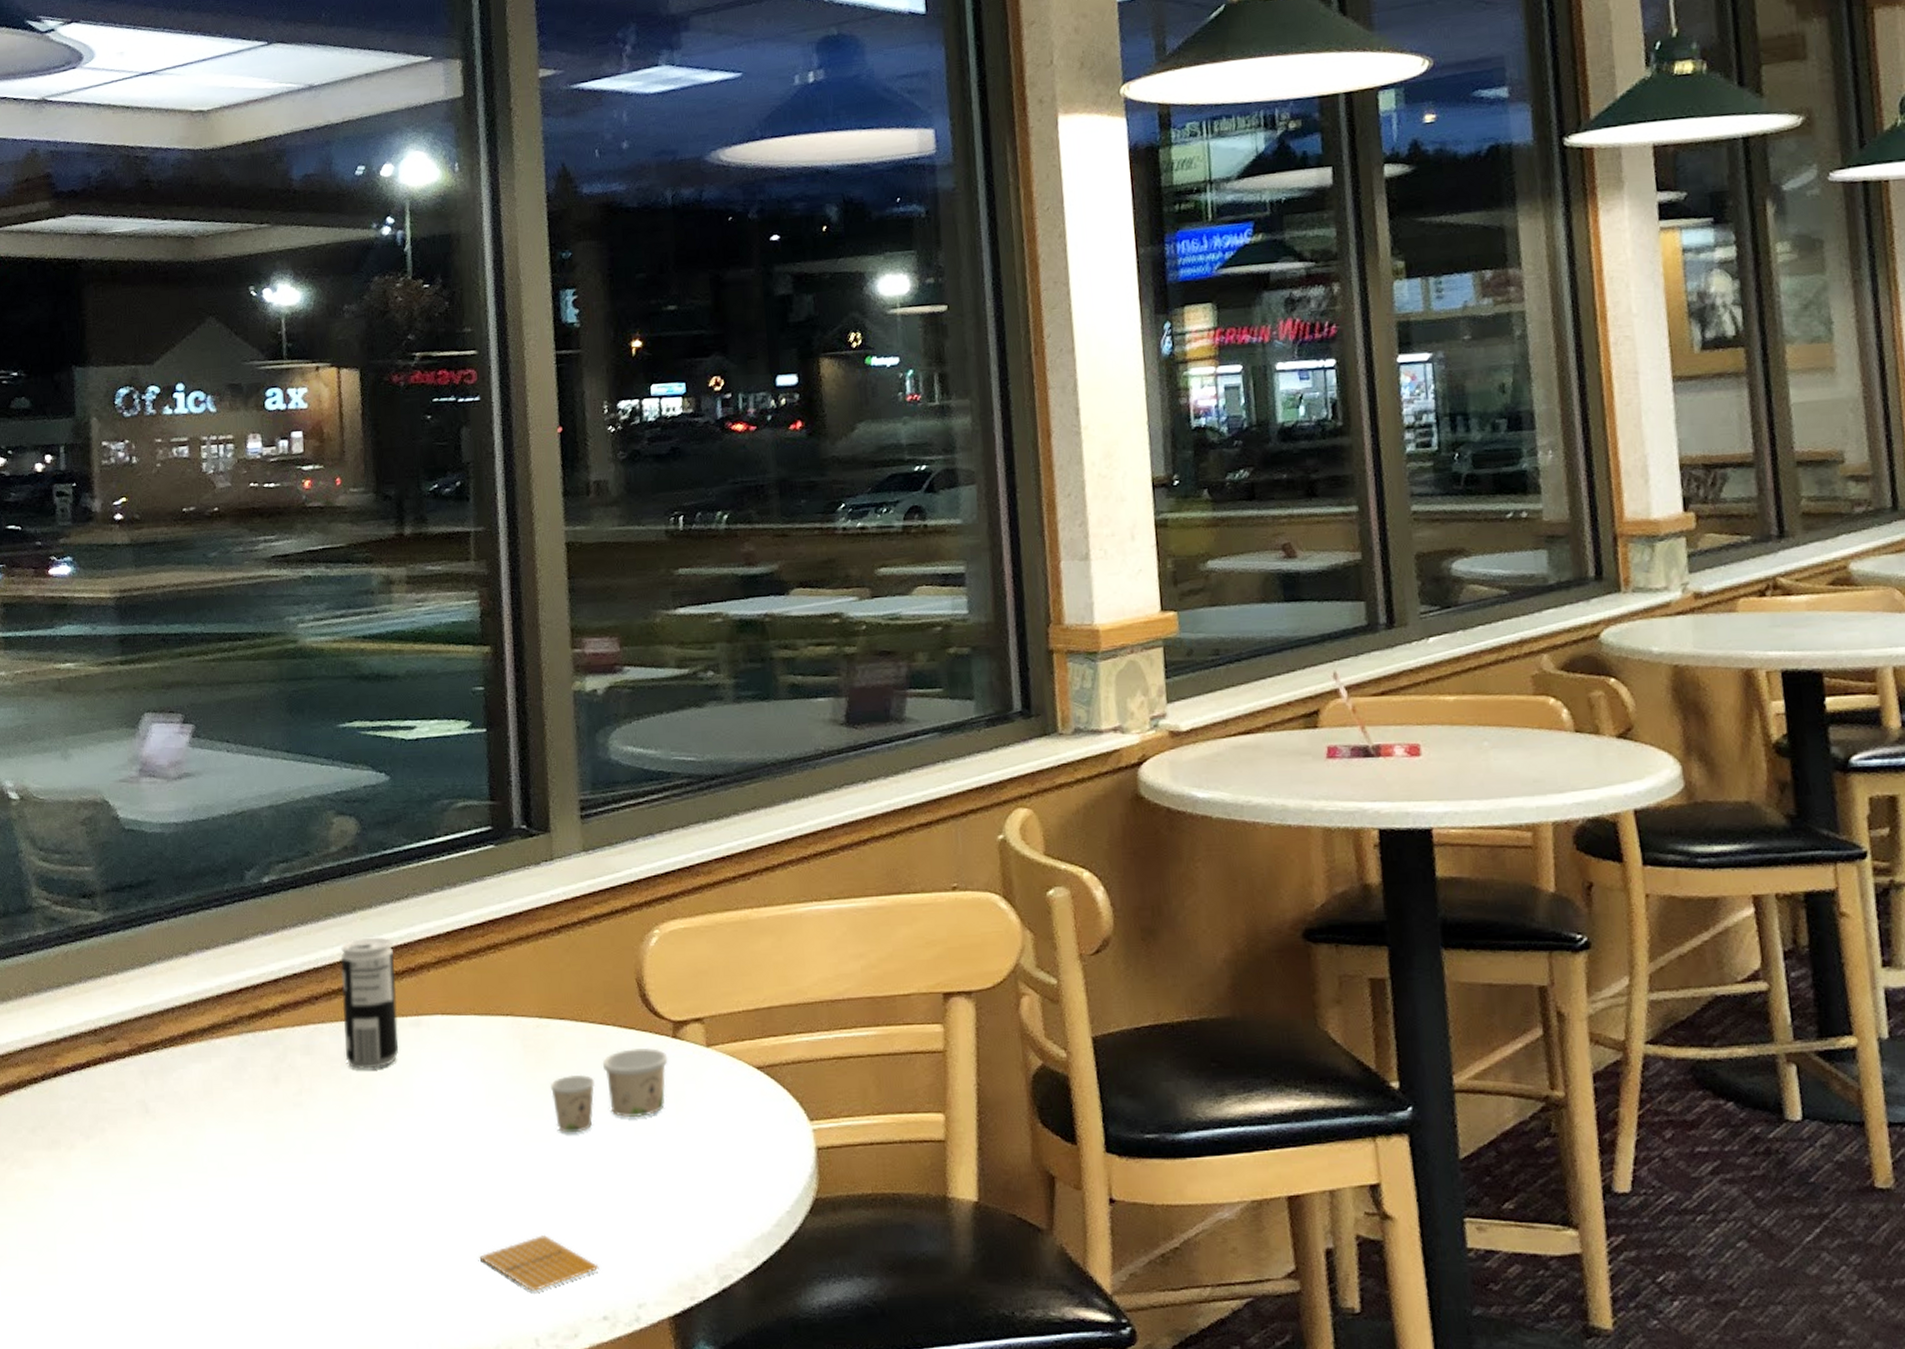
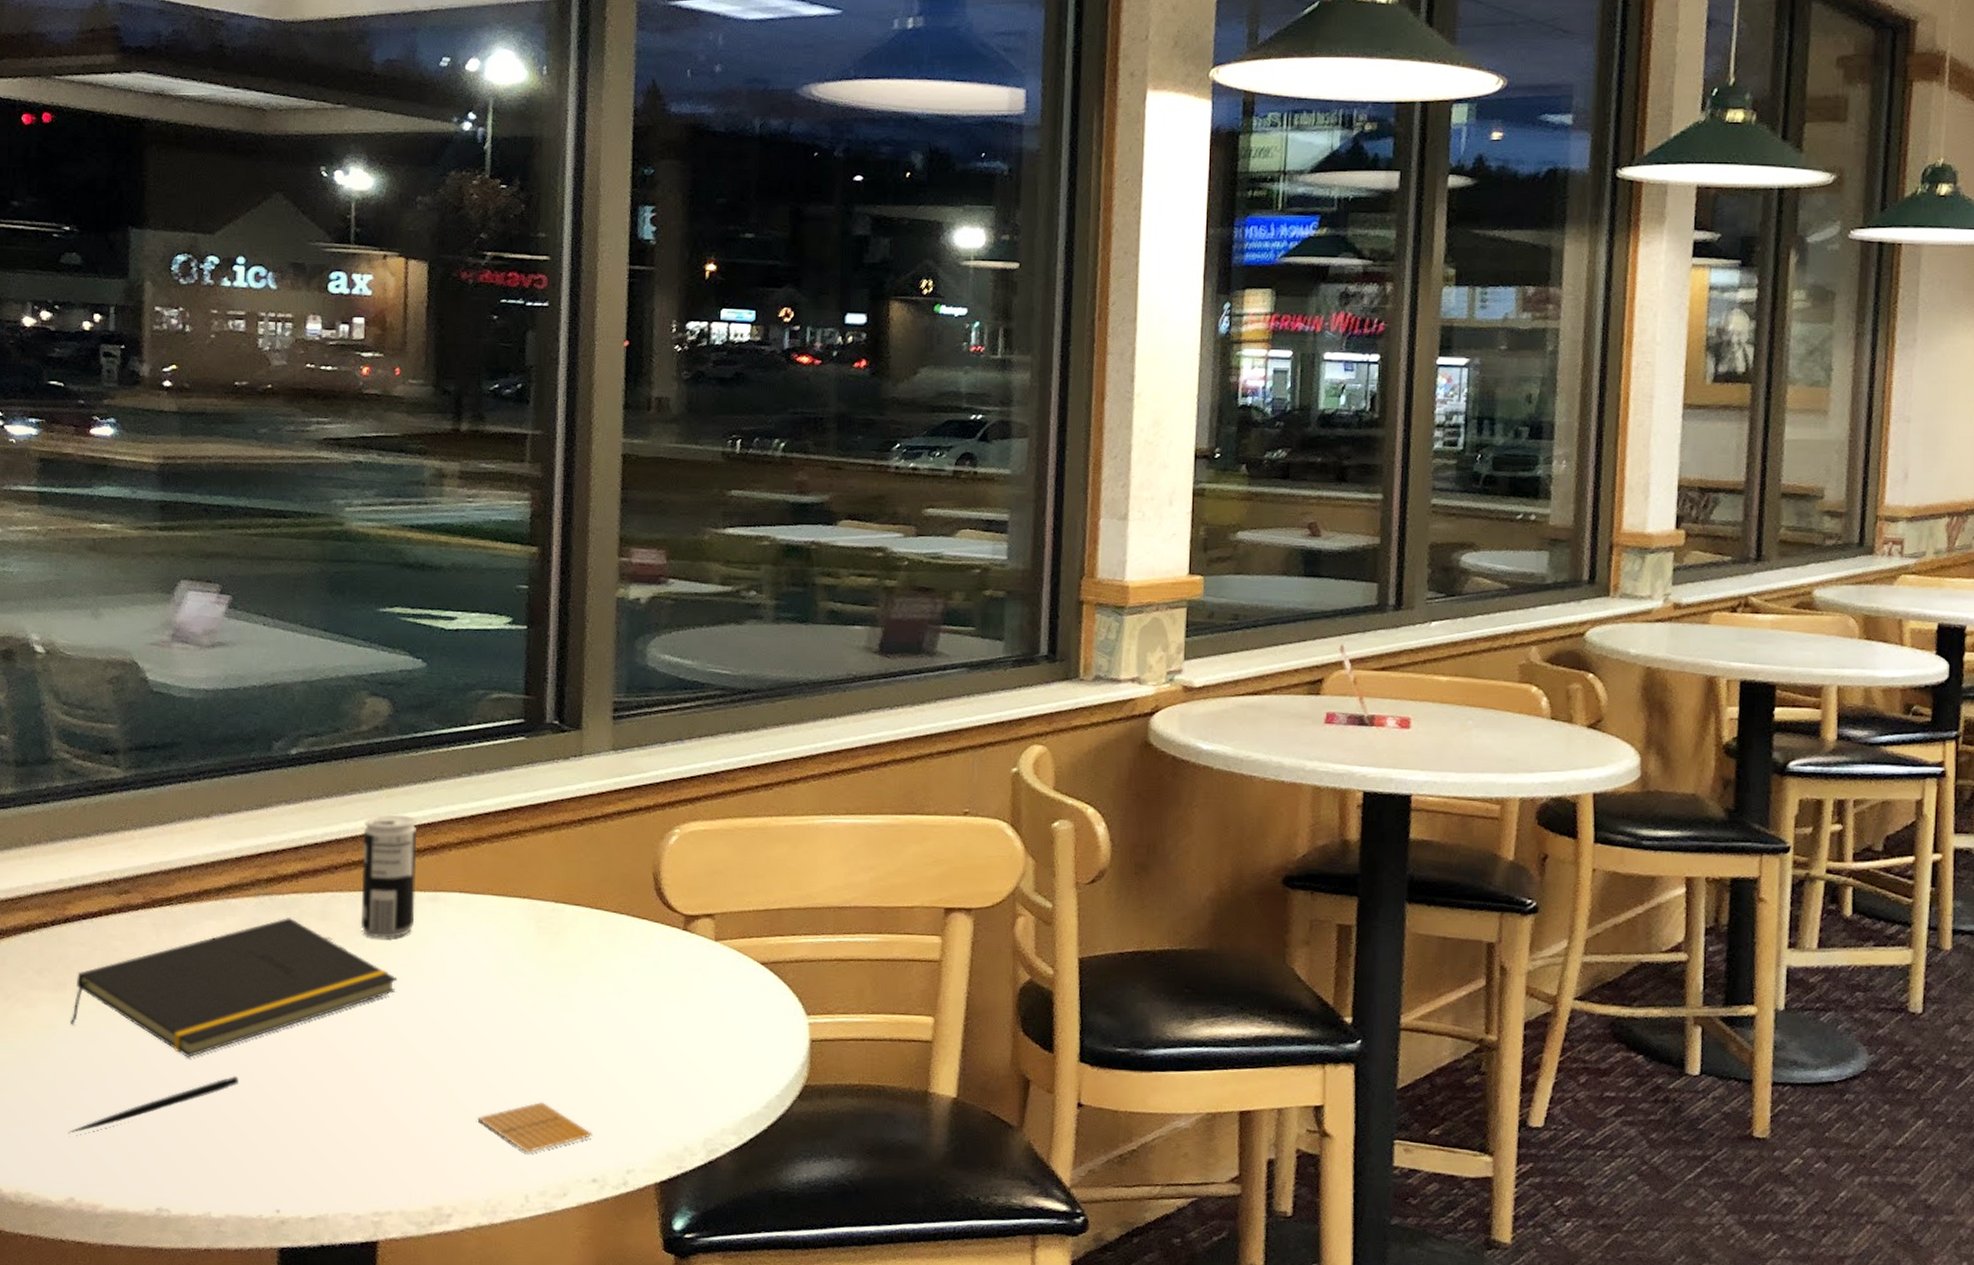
notepad: none [66,1053,387,1212] -> present [70,917,397,1059]
pen: none [71,1227,236,1301] -> present [68,1075,238,1135]
paper cup: present [551,1047,668,1133] -> none [561,937,677,1011]

